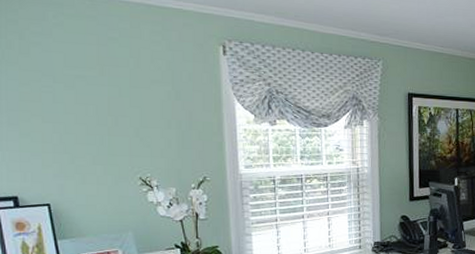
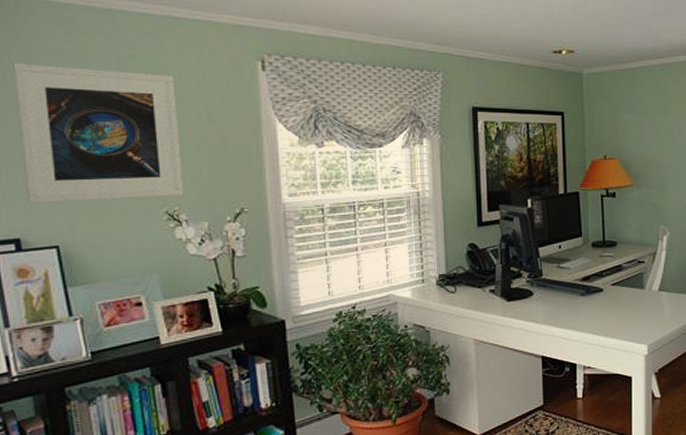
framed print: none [10,42,156,167] -> present [13,63,184,204]

